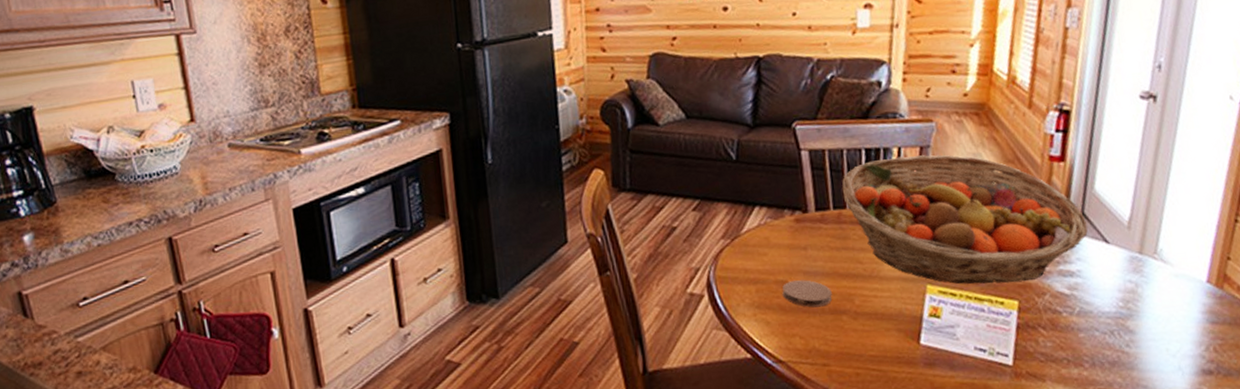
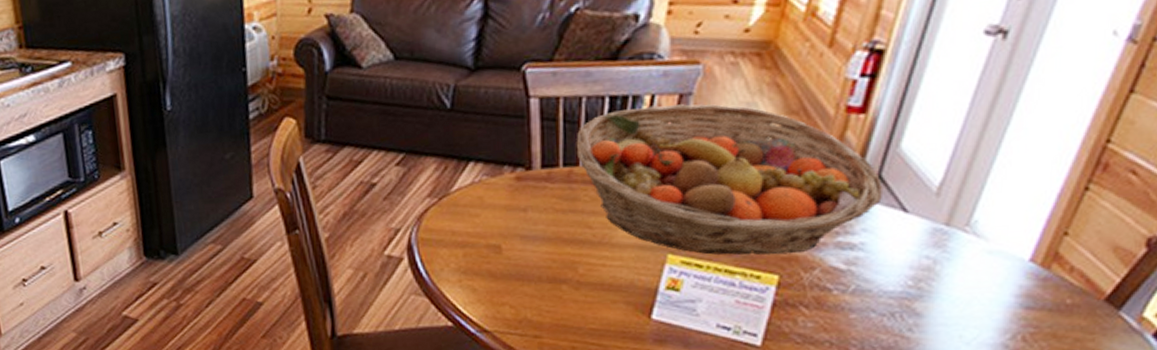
coaster: present [782,280,832,308] -> none [493,244,552,275]

